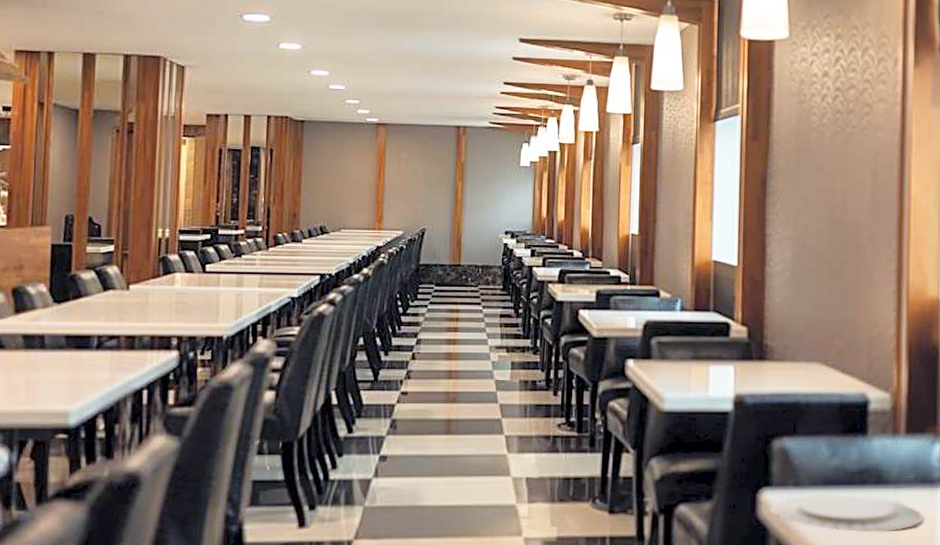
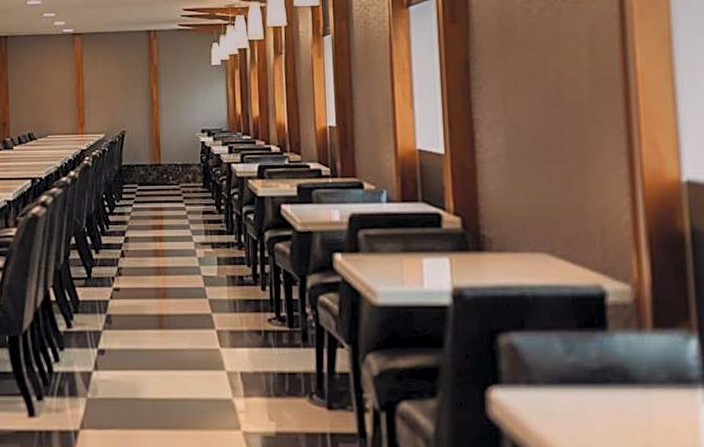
plate: present [769,494,924,533] -> none [501,394,683,436]

